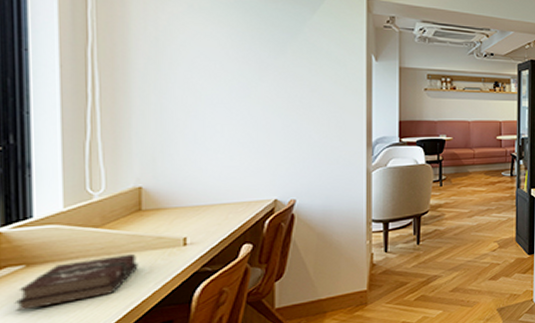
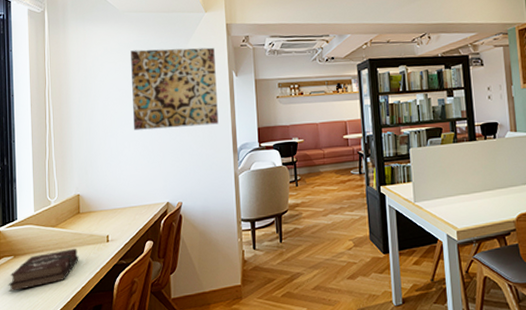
wall art: none [229,12,350,113] -> present [130,47,219,130]

